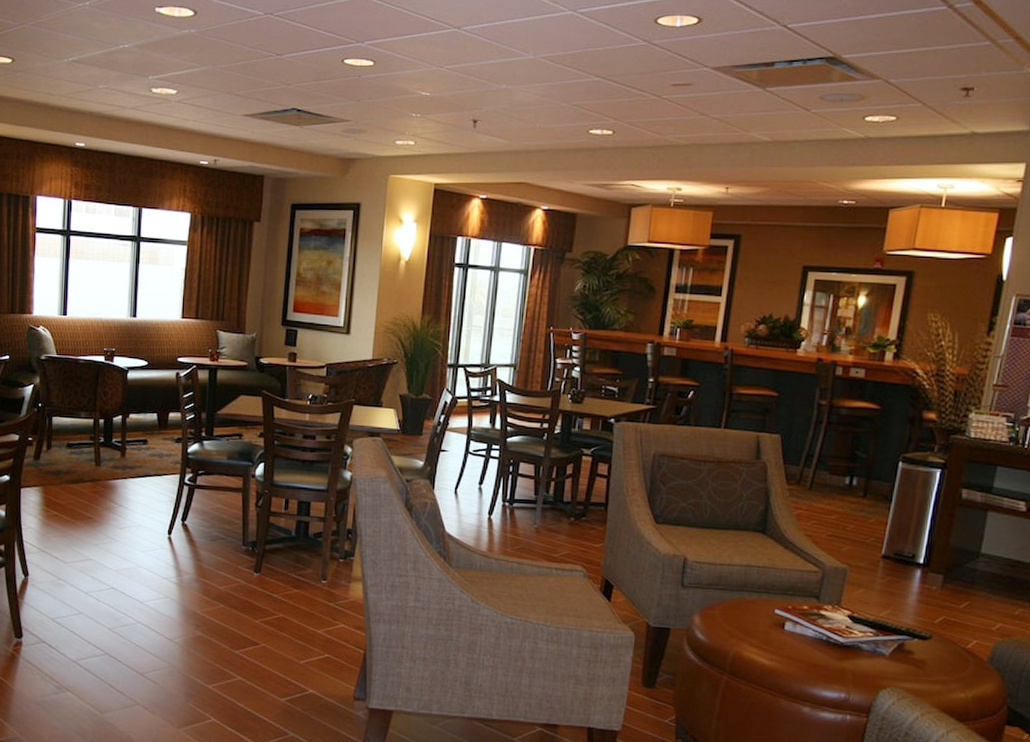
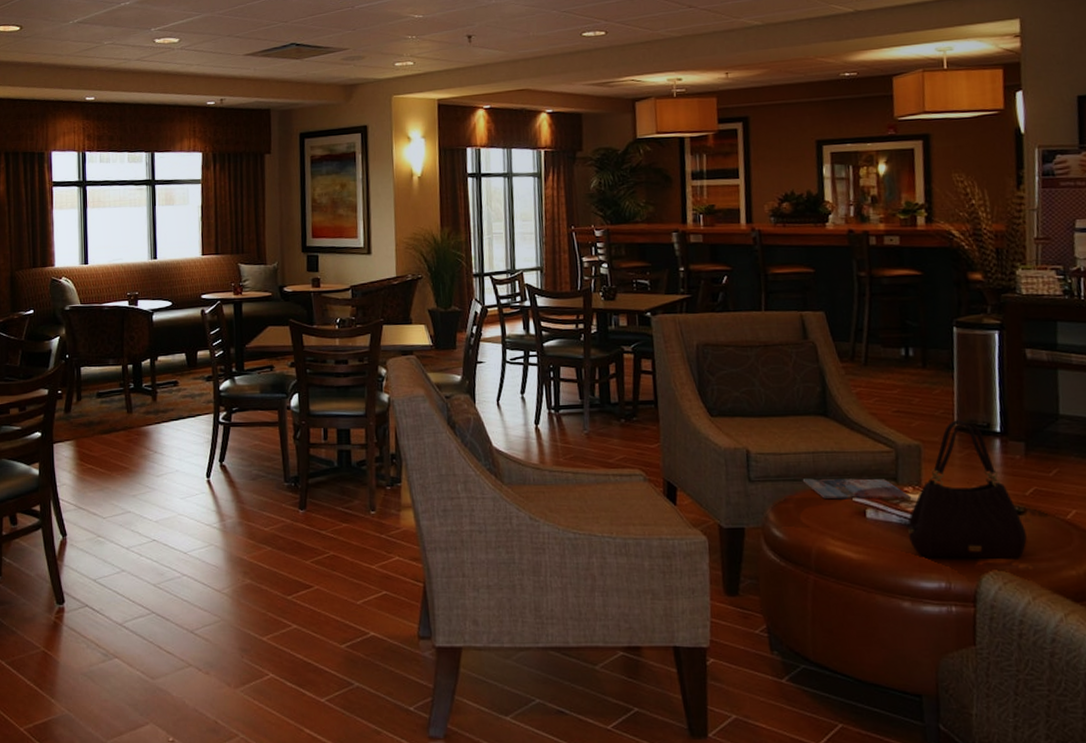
magazine: none [731,589,830,616] -> present [802,478,912,500]
handbag: none [820,549,928,679] -> present [908,420,1027,560]

